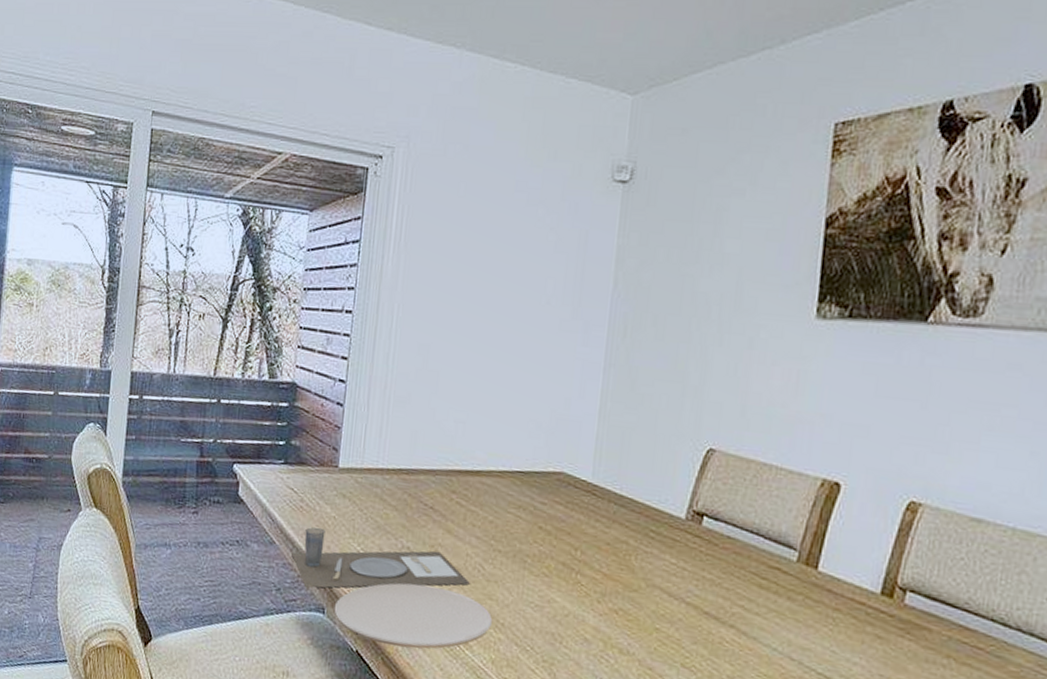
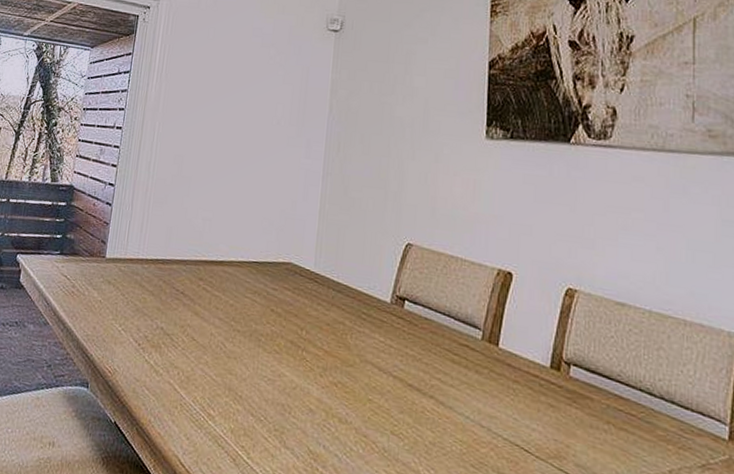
place setting: present [291,527,470,589] -> none [62,310,213,365]
plate: present [334,583,493,650] -> none [96,359,233,420]

